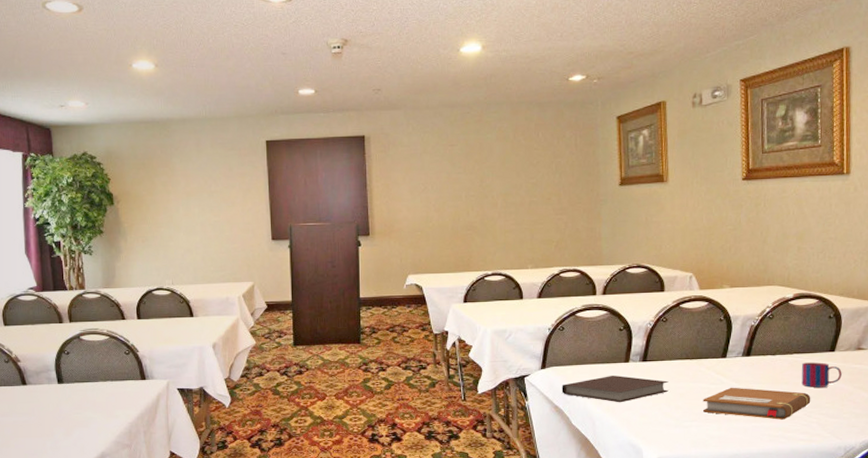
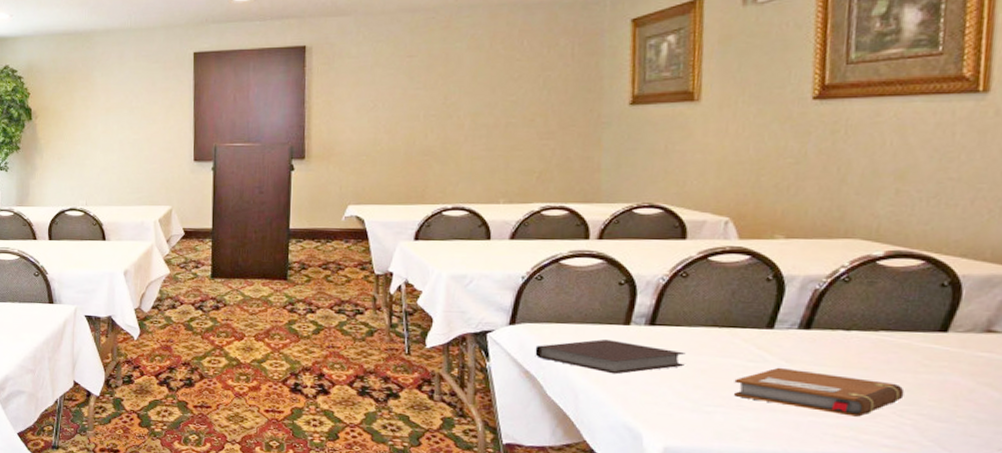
mug: present [801,362,842,388] -> none [890,343,958,379]

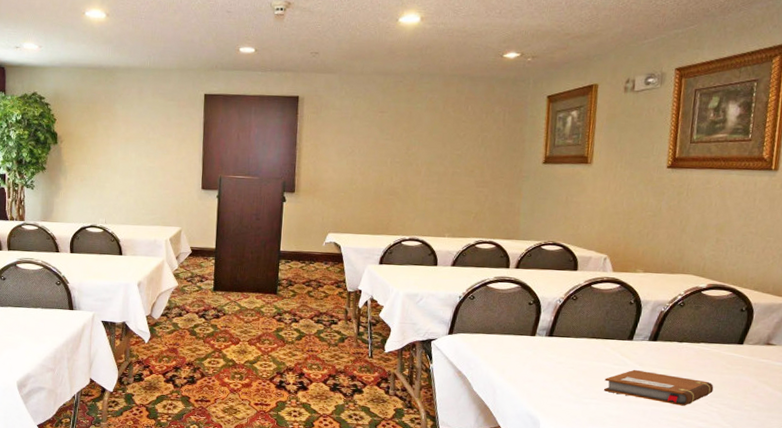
notebook: present [535,339,686,375] -> none [466,347,573,374]

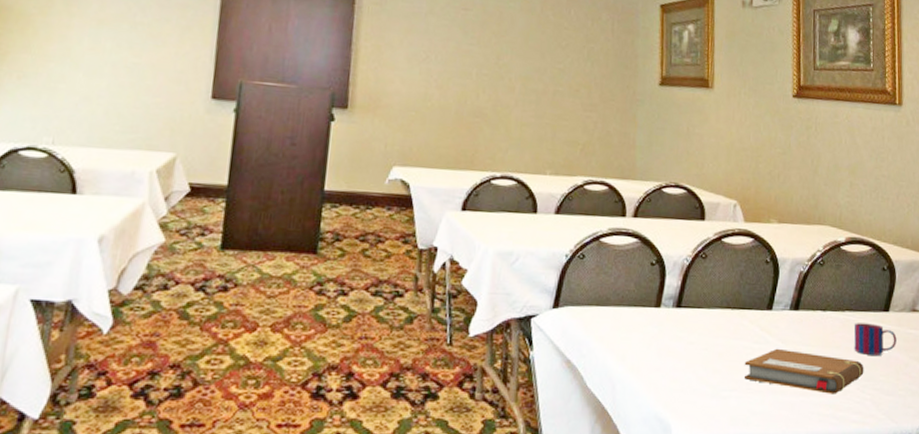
mug: none [706,352,748,379] -> present [854,323,897,355]

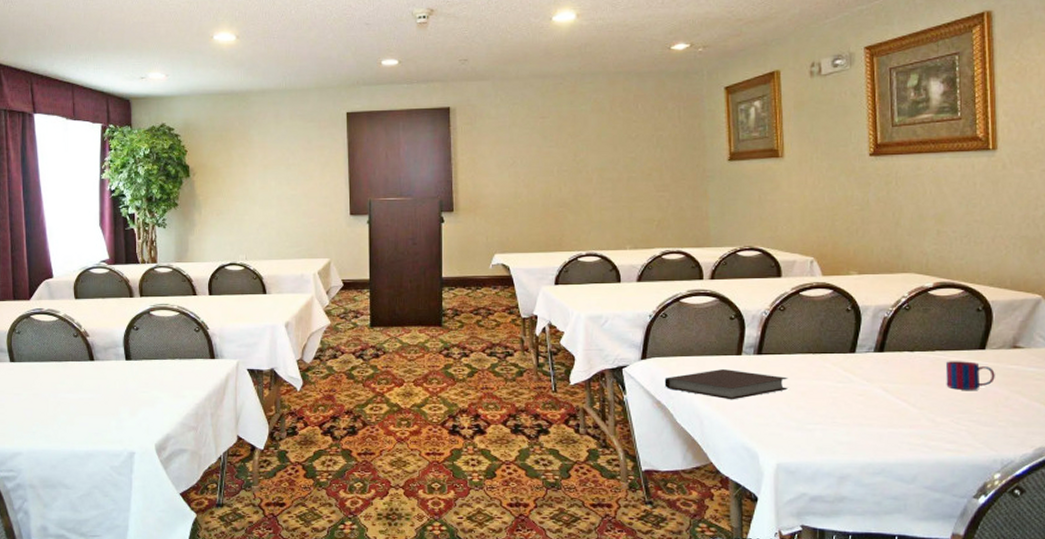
notebook: none [576,323,706,361] -> present [664,369,788,400]
notebook: present [743,348,864,394] -> none [828,386,958,426]

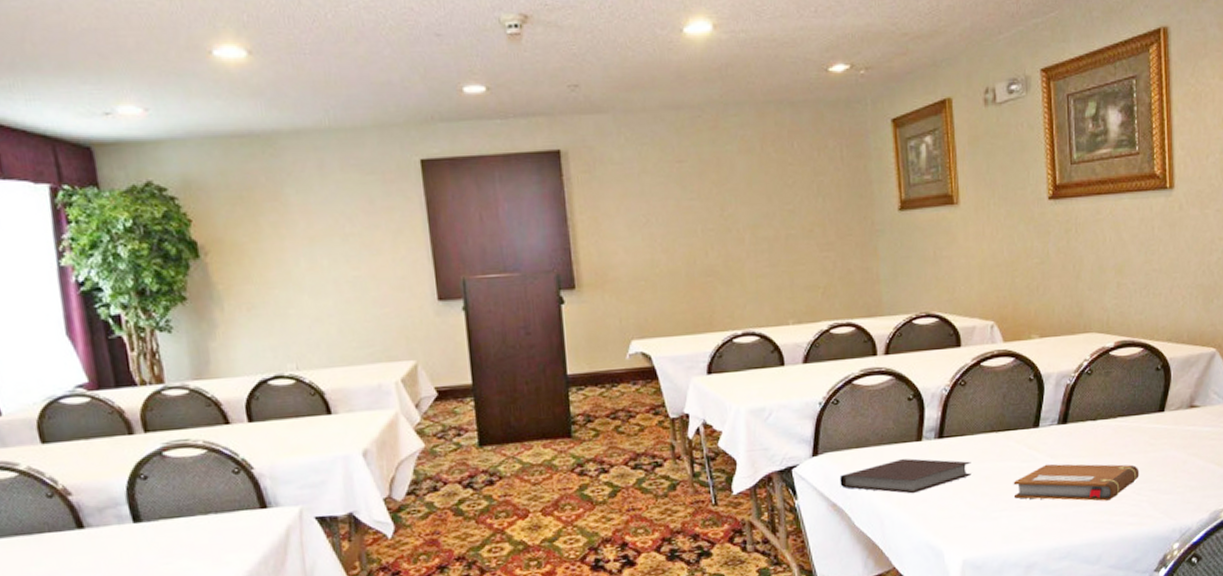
notebook: none [828,386,958,426] -> present [1013,463,1140,501]
mug: present [946,361,995,390] -> none [1128,426,1173,458]

